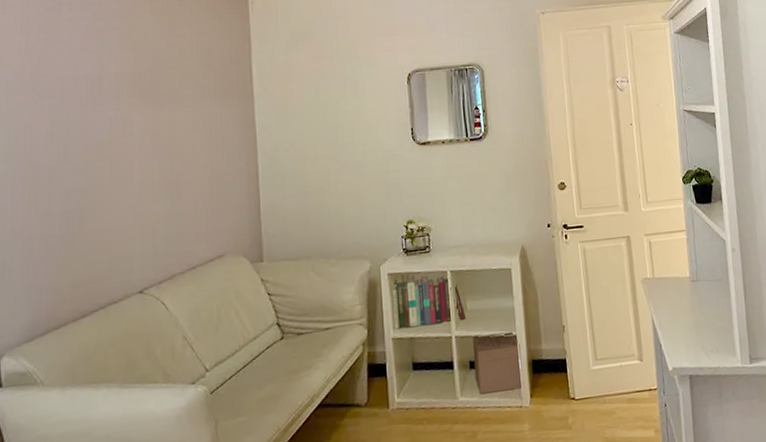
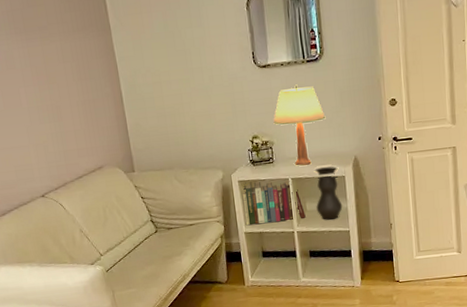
table lamp: none [431,165,490,256] -> present [273,85,326,166]
decorative box: present [473,331,523,395] -> none [312,228,355,277]
vase: none [477,257,509,322] -> present [315,166,343,220]

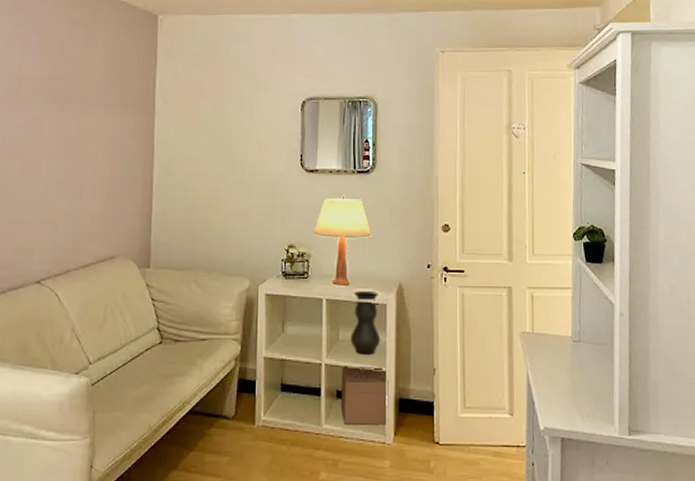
books: present [241,180,306,226] -> none [266,297,337,350]
decorative box: none [312,228,355,277] -> present [340,367,389,425]

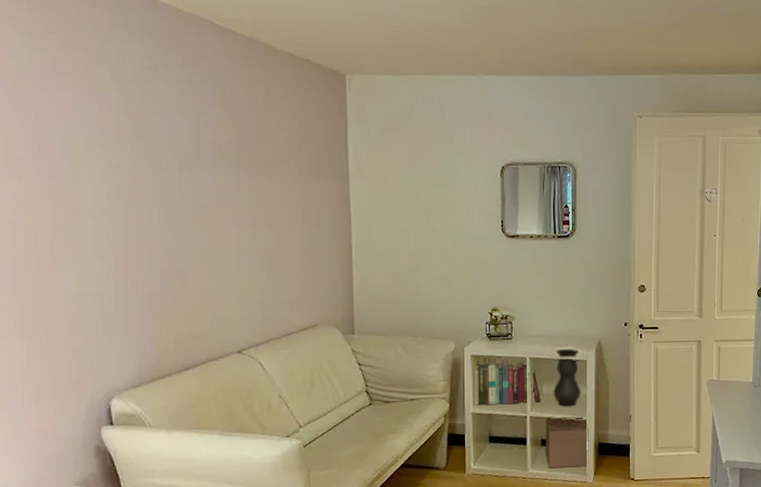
books: none [266,297,337,350] -> present [473,358,541,406]
table lamp: present [314,196,372,286] -> none [516,260,572,345]

